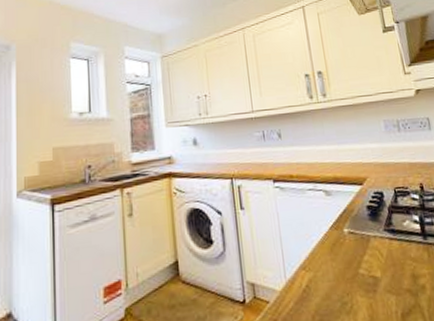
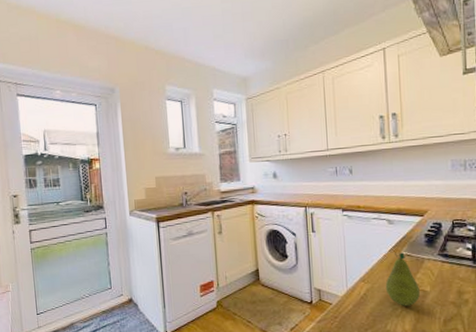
fruit: none [329,229,371,299] -> present [385,252,420,306]

